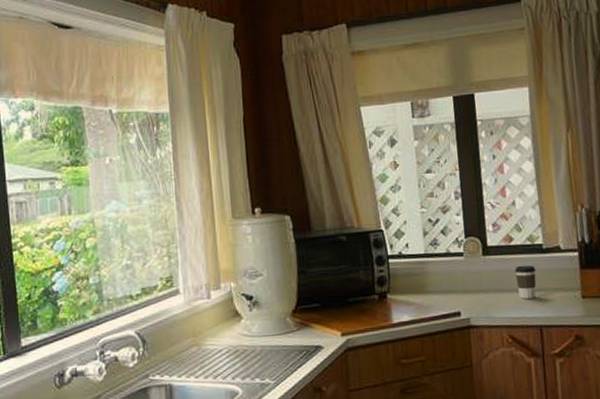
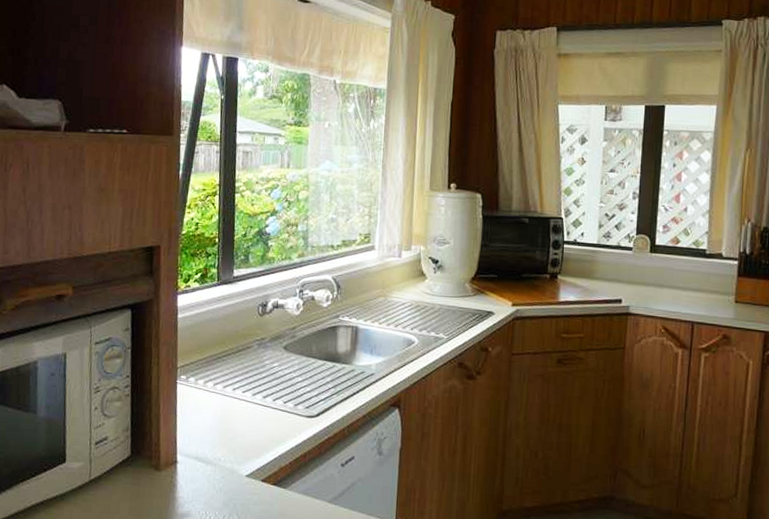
coffee cup: present [515,265,537,299] -> none [677,266,697,296]

